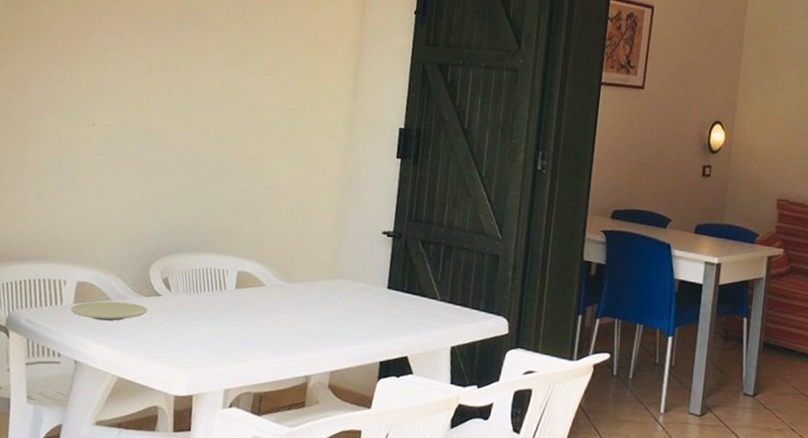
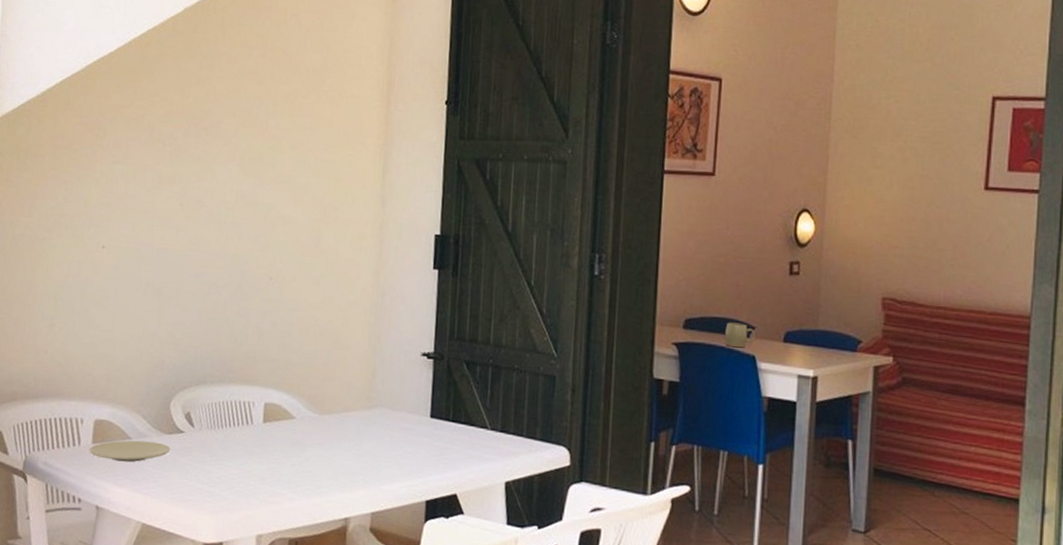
mug: none [645,215,672,237] -> present [725,322,756,348]

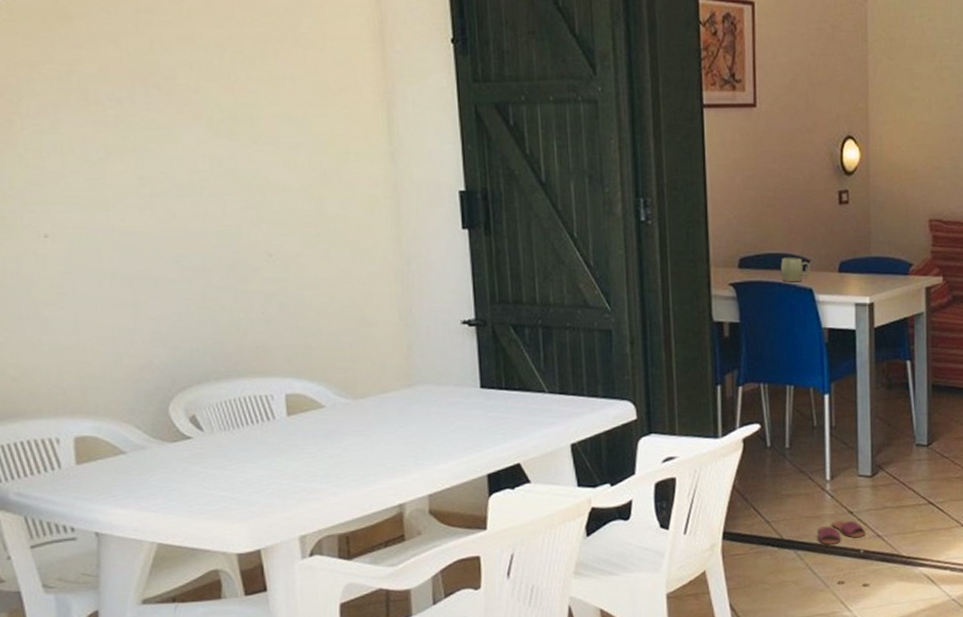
plate: present [89,440,170,462] -> none [74,453,178,480]

